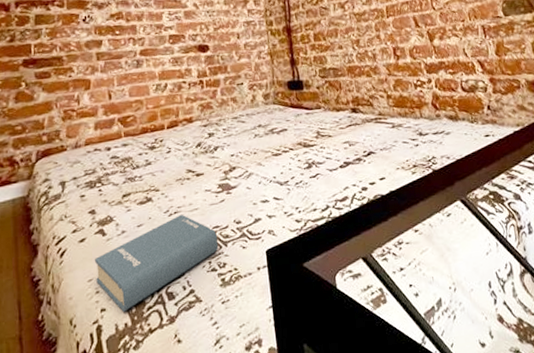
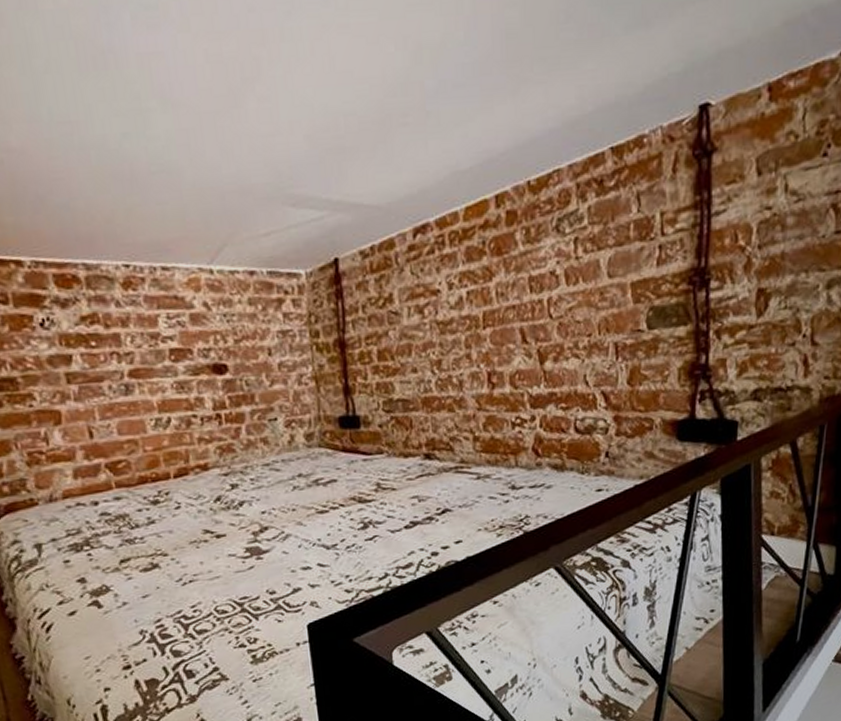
hardback book: present [94,214,219,312] -> none [90,583,248,691]

